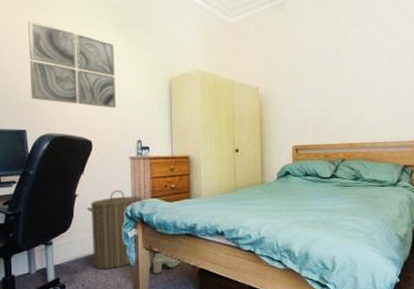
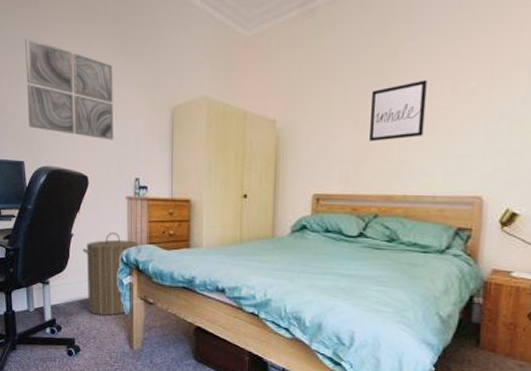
boots: present [147,253,181,275] -> none [142,303,177,327]
wall art: none [331,56,372,102] -> present [369,80,427,141]

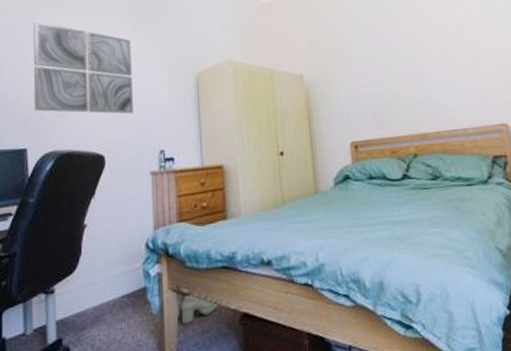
laundry hamper: present [82,232,139,316] -> none [98,214,168,323]
boots: none [142,303,177,327] -> present [175,295,218,325]
wall art: present [369,80,427,141] -> none [388,26,442,85]

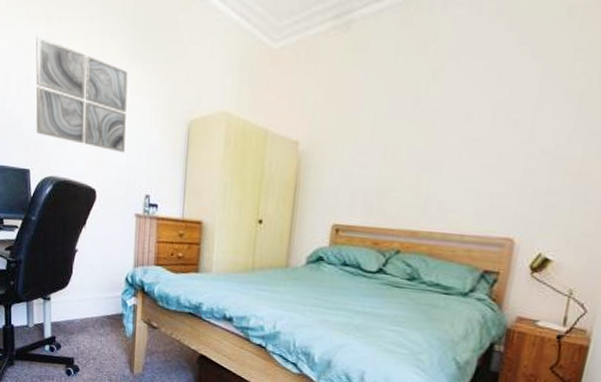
boots: present [175,295,218,325] -> none [144,327,181,352]

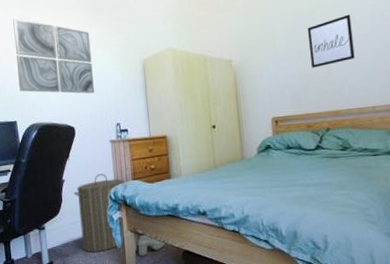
laundry hamper: none [86,250,146,337] -> present [74,173,125,252]
boots: none [144,327,181,352] -> present [133,235,166,257]
wall art: none [397,107,466,172] -> present [307,14,355,68]

